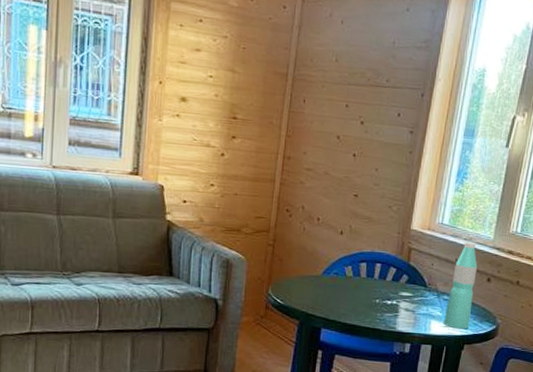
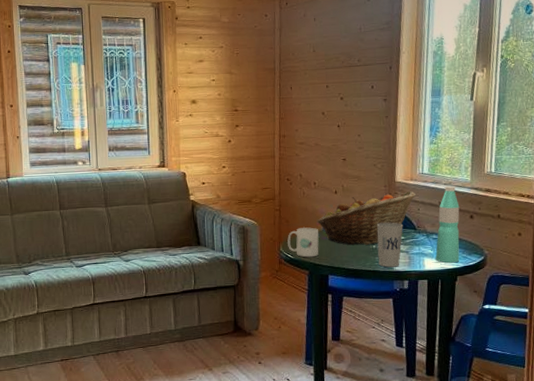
mug: none [278,269,316,306] -> present [287,227,319,258]
fruit basket: none [315,241,431,298] -> present [317,191,416,246]
cup: none [380,274,413,327] -> present [377,222,403,268]

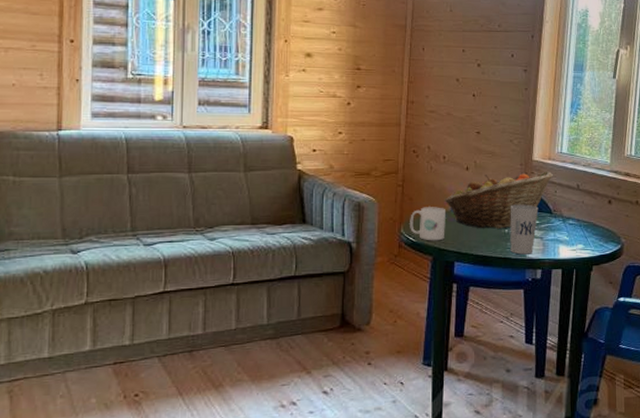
water bottle: present [435,185,460,263] -> none [571,167,598,251]

